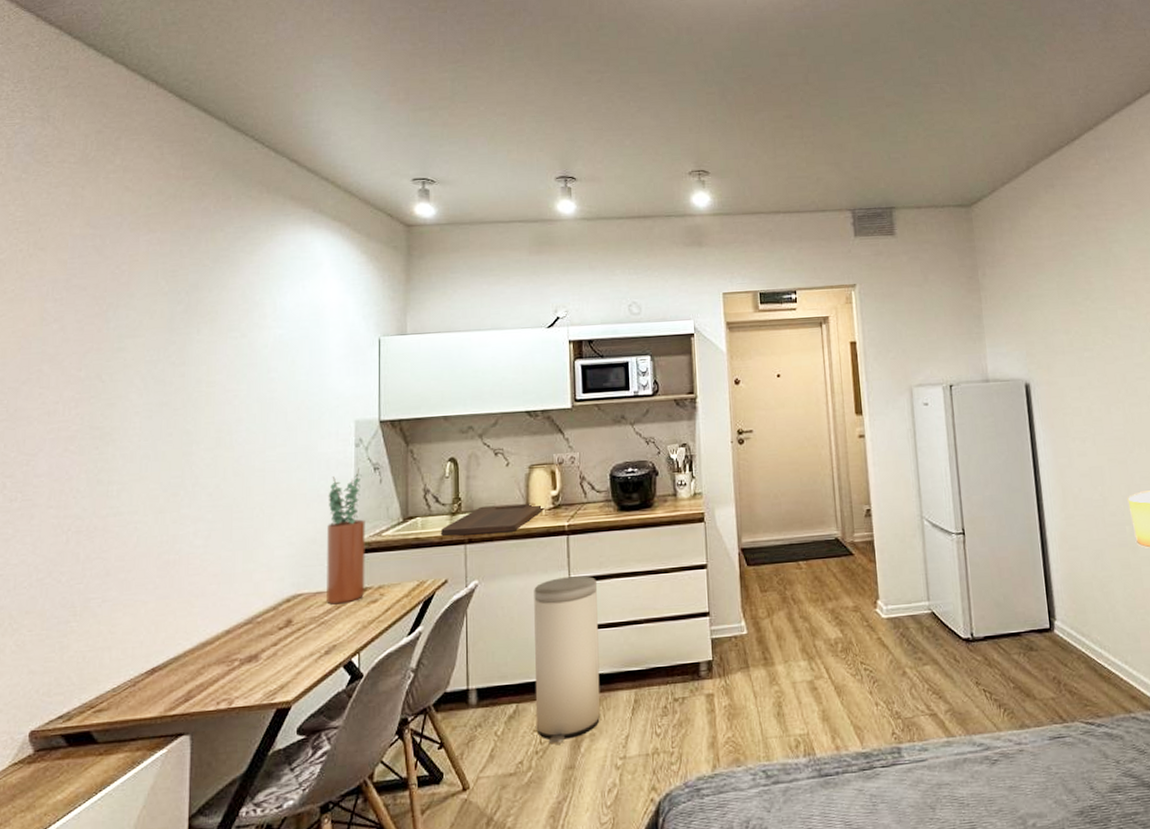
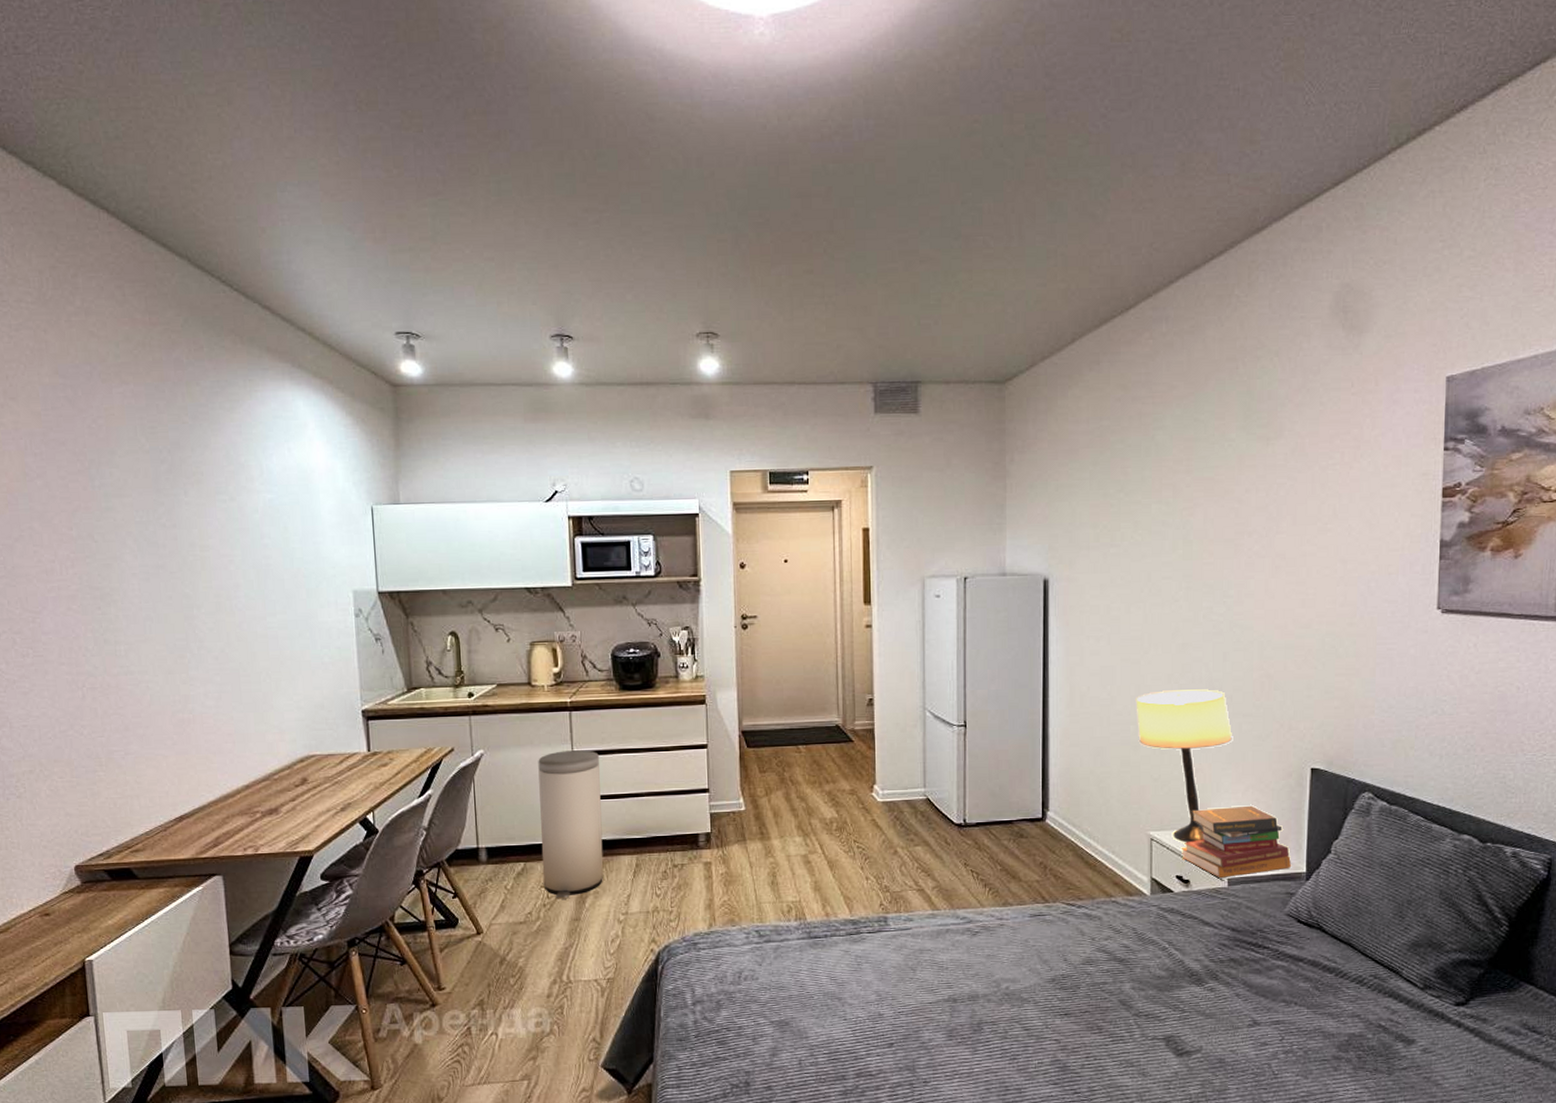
vase: present [327,467,365,605] -> none [332,637,375,766]
cutting board: present [441,502,545,537] -> none [445,678,547,708]

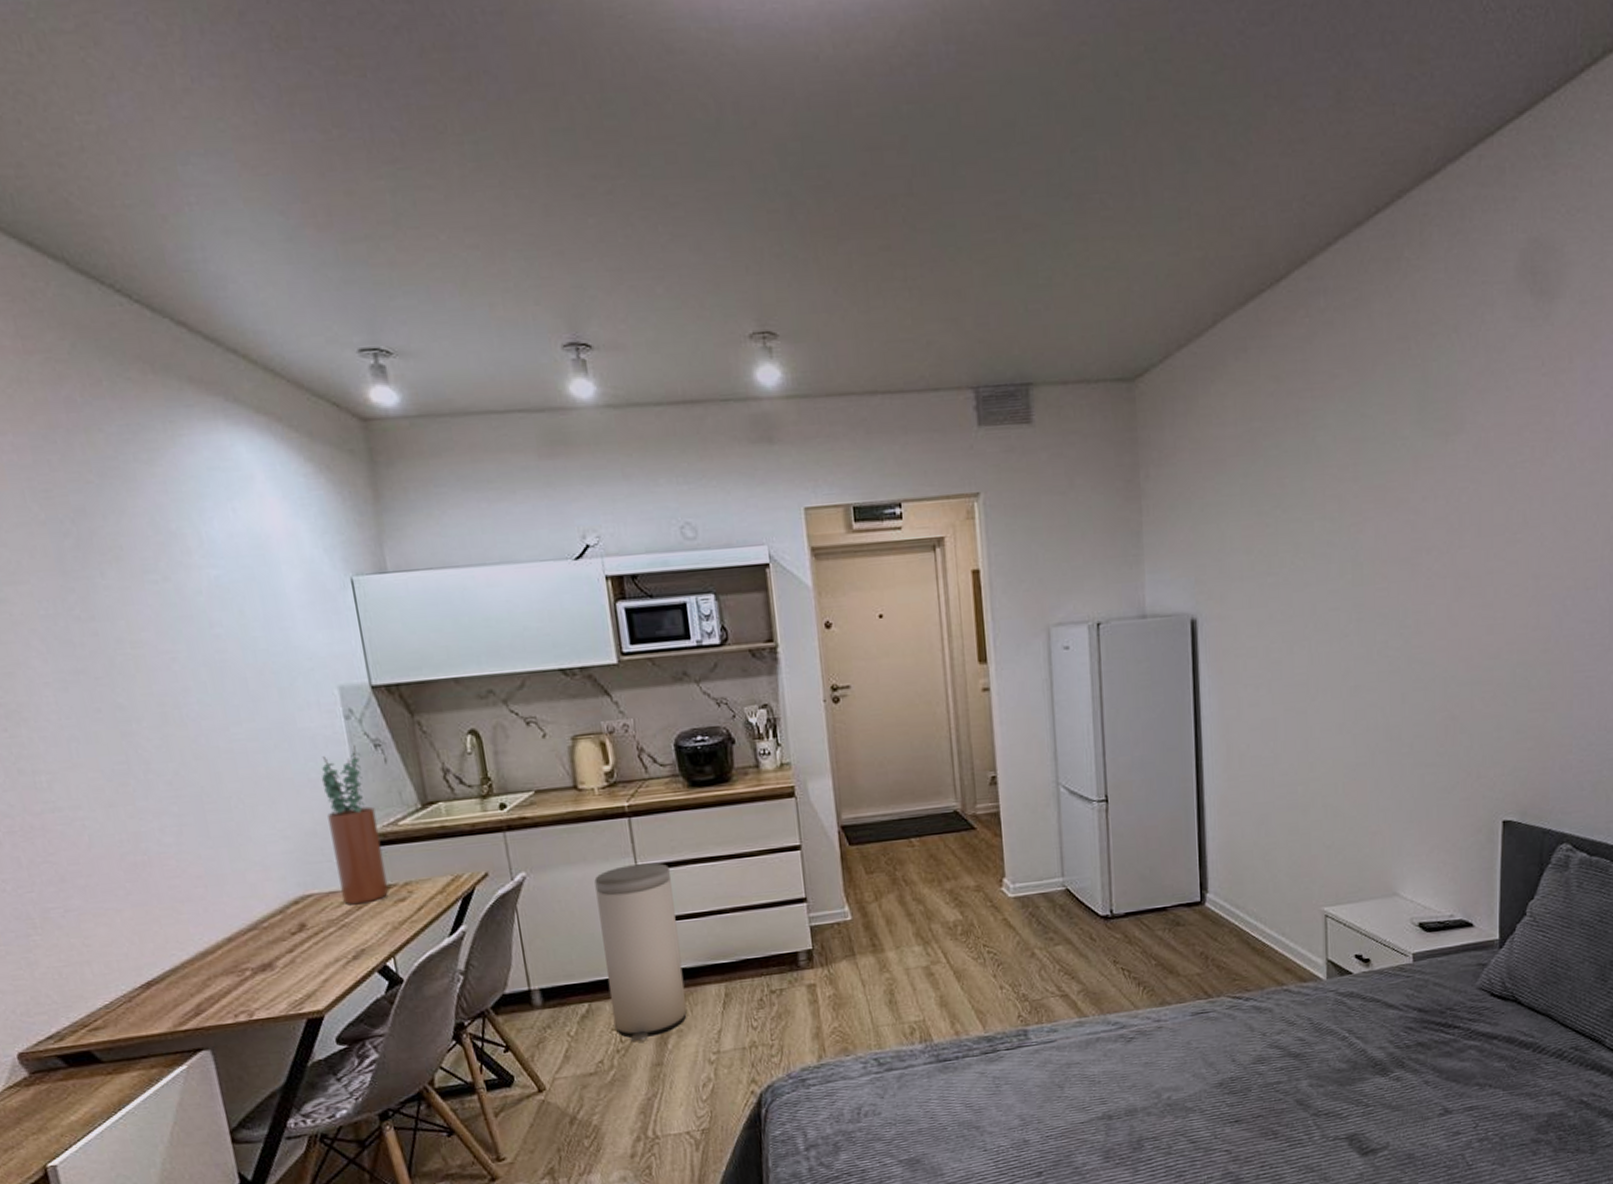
vase: none [332,637,375,766] -> present [321,744,389,905]
table lamp: present [1136,689,1232,843] -> none [1303,738,1414,917]
books: present [1180,805,1291,878] -> none [1359,868,1482,953]

